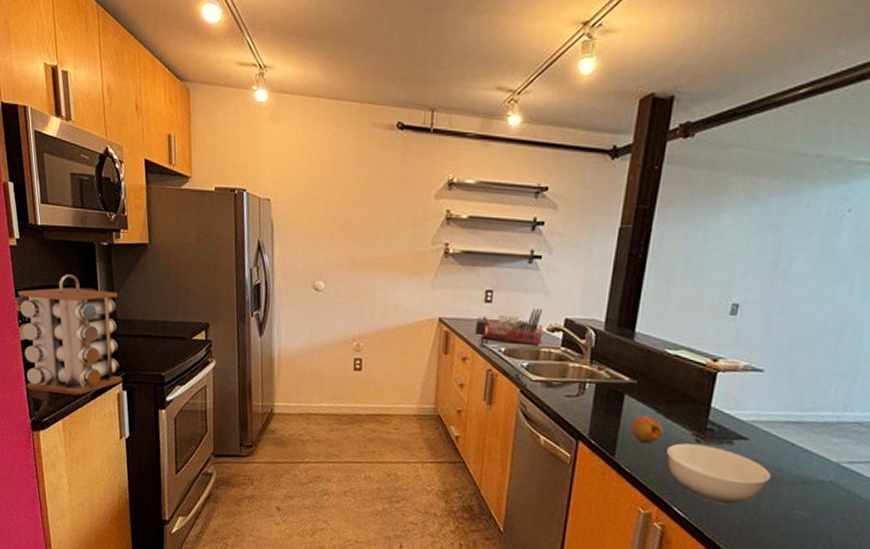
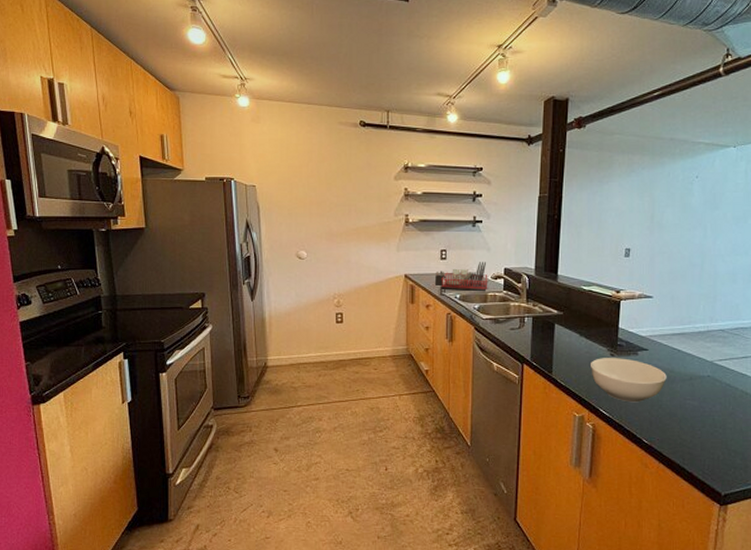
spice rack: present [18,274,122,395] -> none [16,259,123,368]
fruit: present [630,415,663,444] -> none [561,338,586,361]

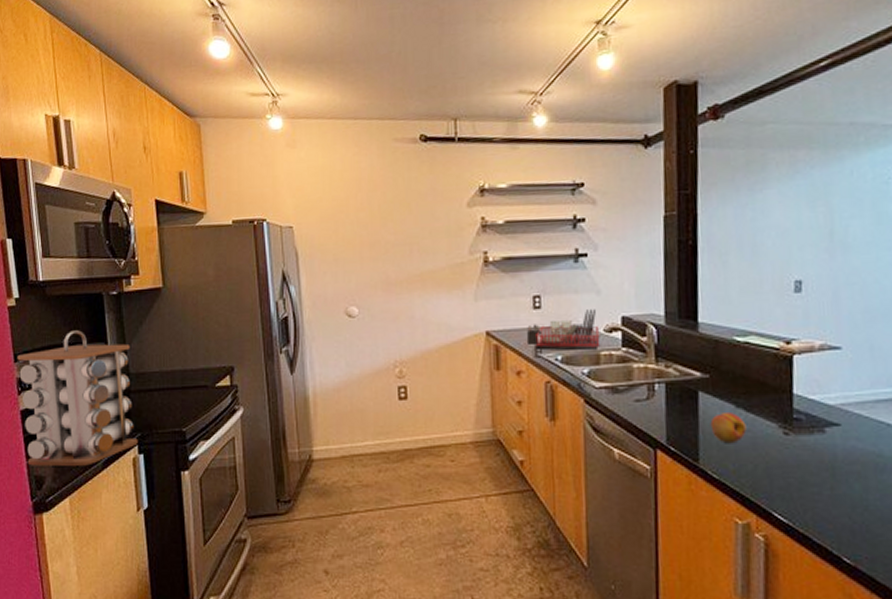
spice rack: none [16,259,123,368] -> present [17,330,138,467]
fruit: none [561,338,586,361] -> present [710,411,746,444]
bowl: present [591,358,667,403] -> none [755,438,873,503]

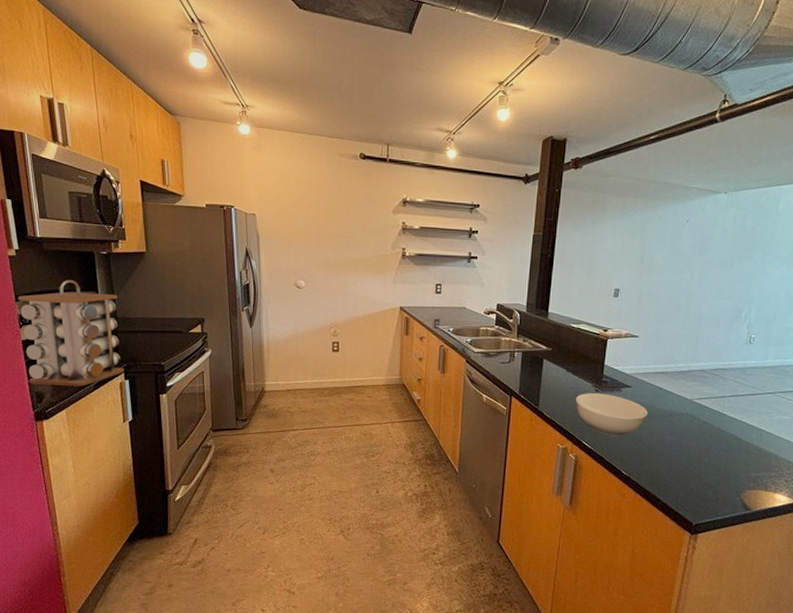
dish rack: present [526,309,601,351] -> none [428,297,481,326]
fruit: present [710,411,746,444] -> none [549,374,572,396]
bowl: none [755,438,873,503] -> present [576,393,648,437]

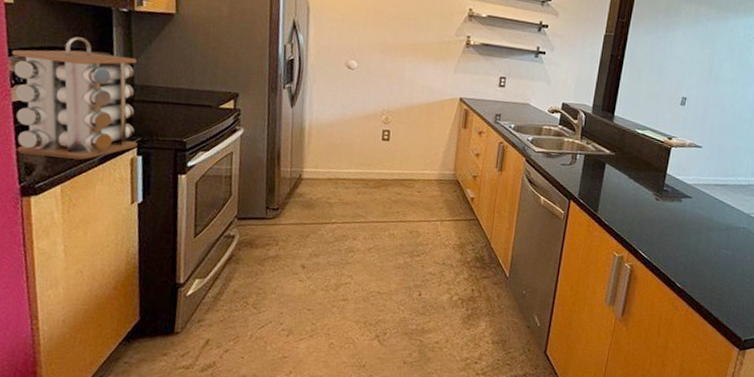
bowl: present [576,393,648,437] -> none [635,201,706,248]

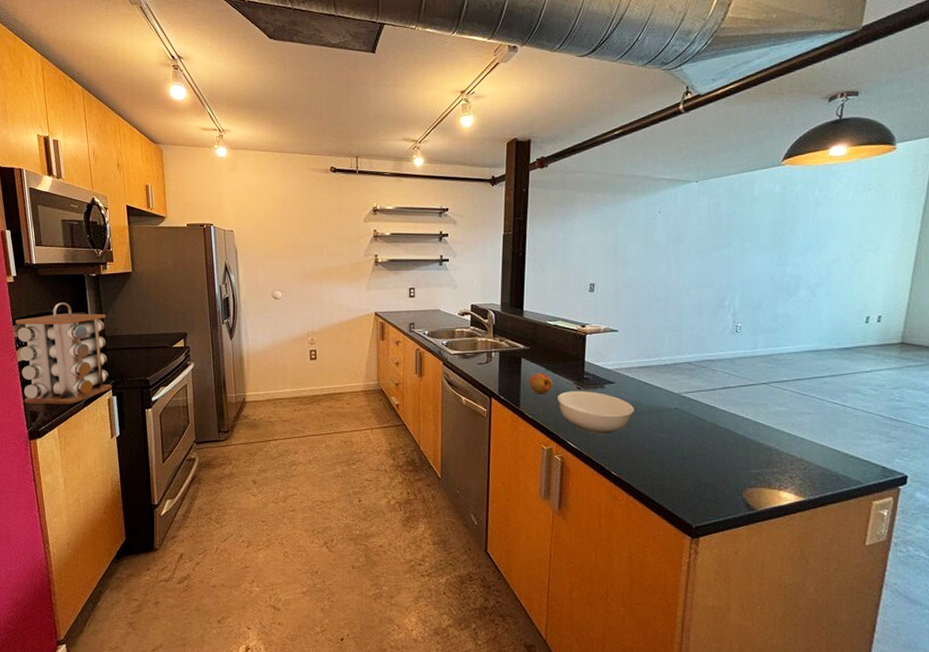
fruit: none [609,180,633,202] -> present [528,372,553,395]
bowl: none [635,201,706,248] -> present [558,391,634,435]

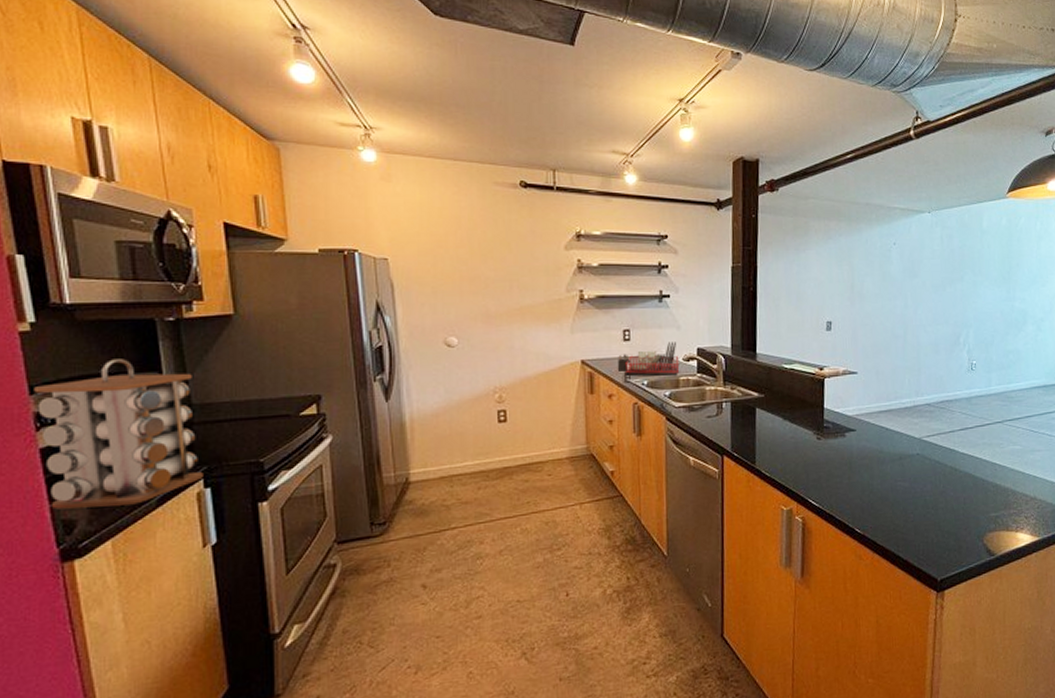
dish rack: none [403,299,456,328] -> present [617,342,680,377]
fruit: present [528,372,553,395] -> none [764,423,791,449]
bowl: present [558,391,634,435] -> none [797,441,876,490]

